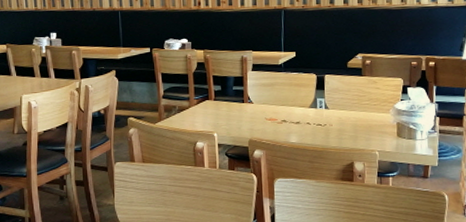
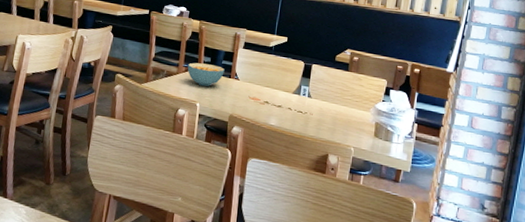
cereal bowl: none [198,92,237,116] -> present [187,62,225,87]

